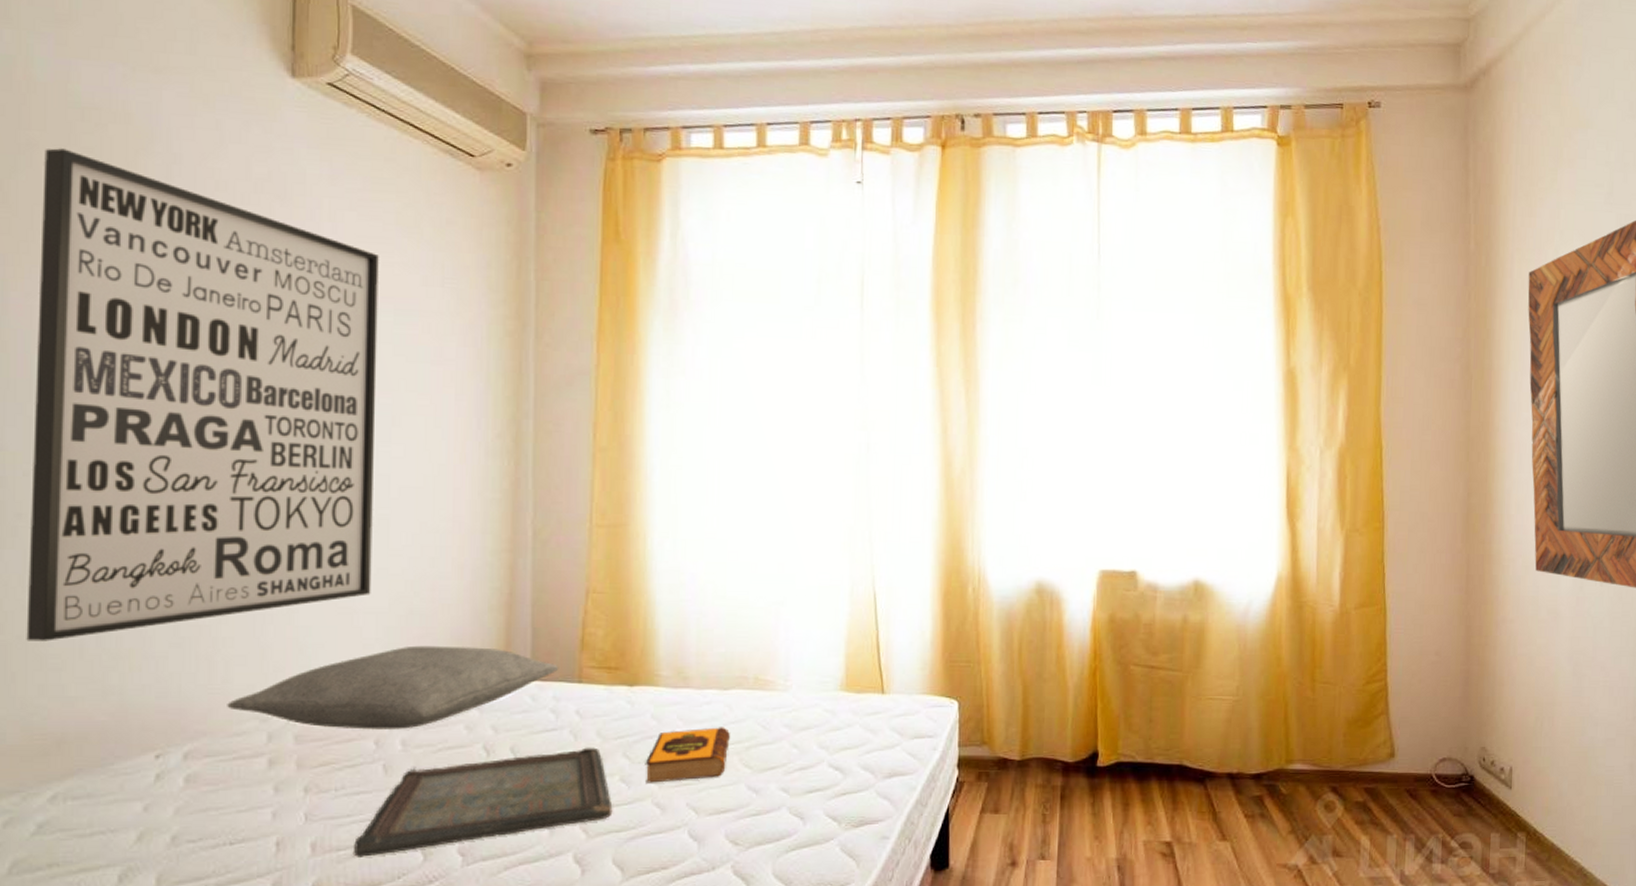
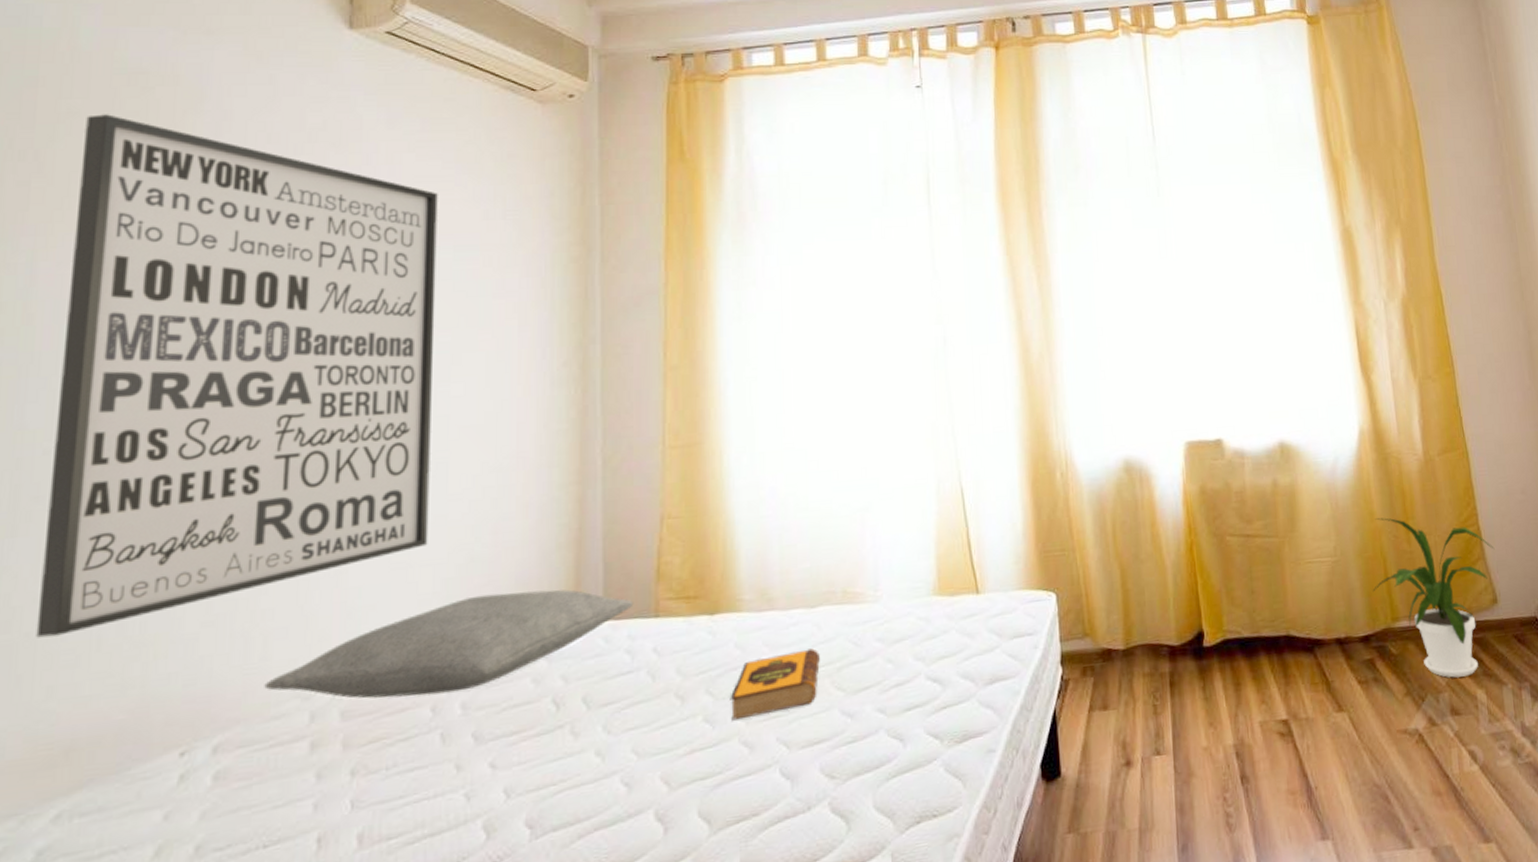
serving tray: present [352,747,613,857] -> none [405,686,696,845]
house plant: none [1270,664,1400,822] -> present [1372,517,1495,678]

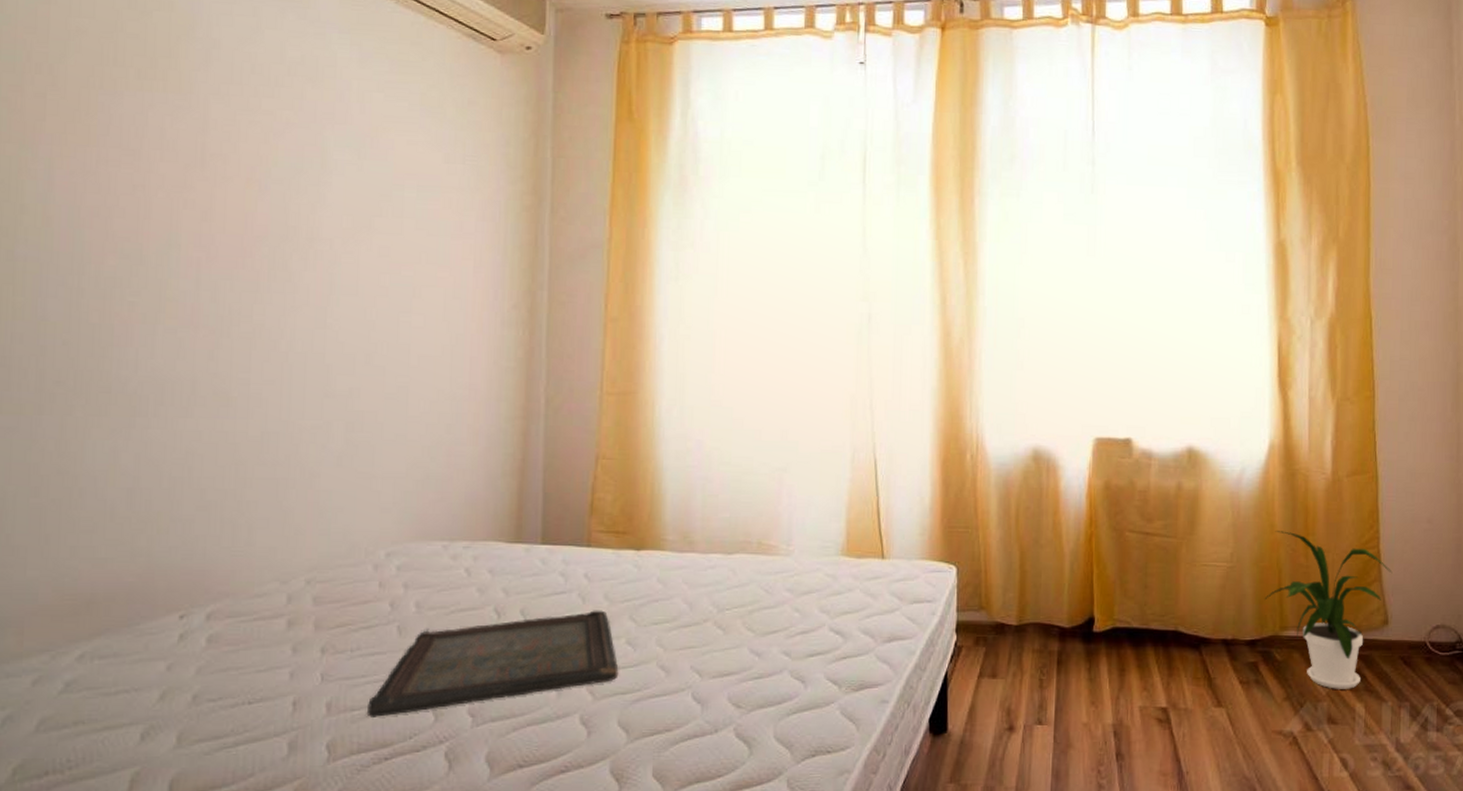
wall art: present [36,114,438,638] -> none [60,34,404,504]
pillow: present [264,589,634,699] -> none [249,509,569,592]
serving tray: none [405,686,696,845] -> present [366,610,619,717]
hardback book: present [730,648,820,721] -> none [650,591,734,646]

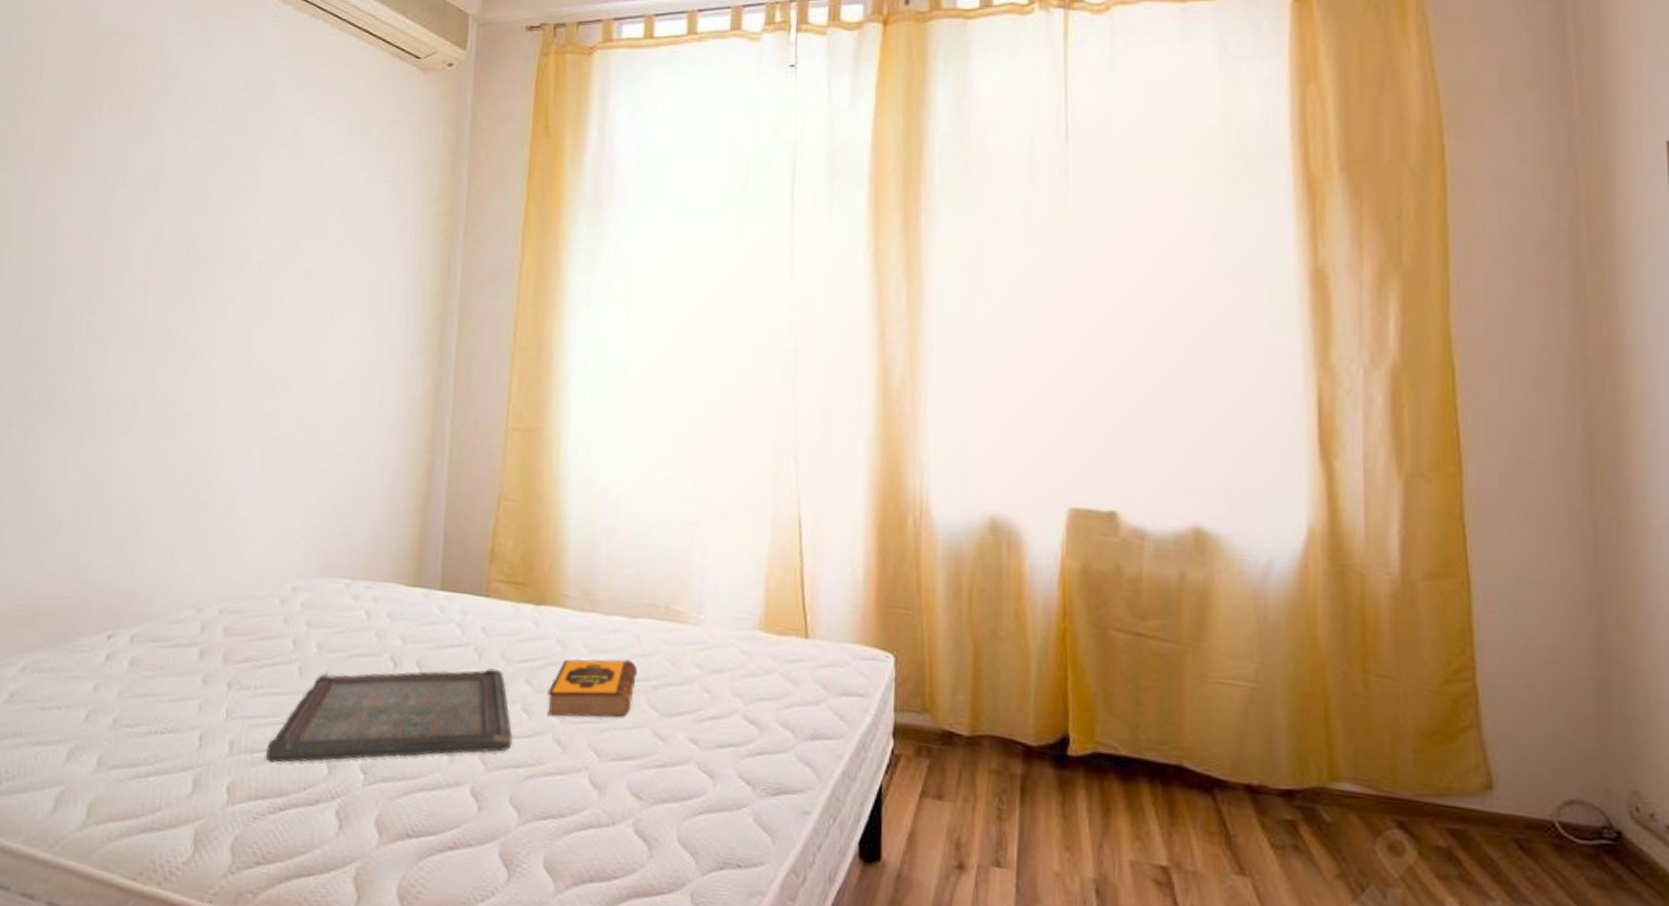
hardback book: none [650,591,734,646] -> present [547,659,637,718]
house plant: present [1264,531,1392,689] -> none [1305,645,1497,875]

